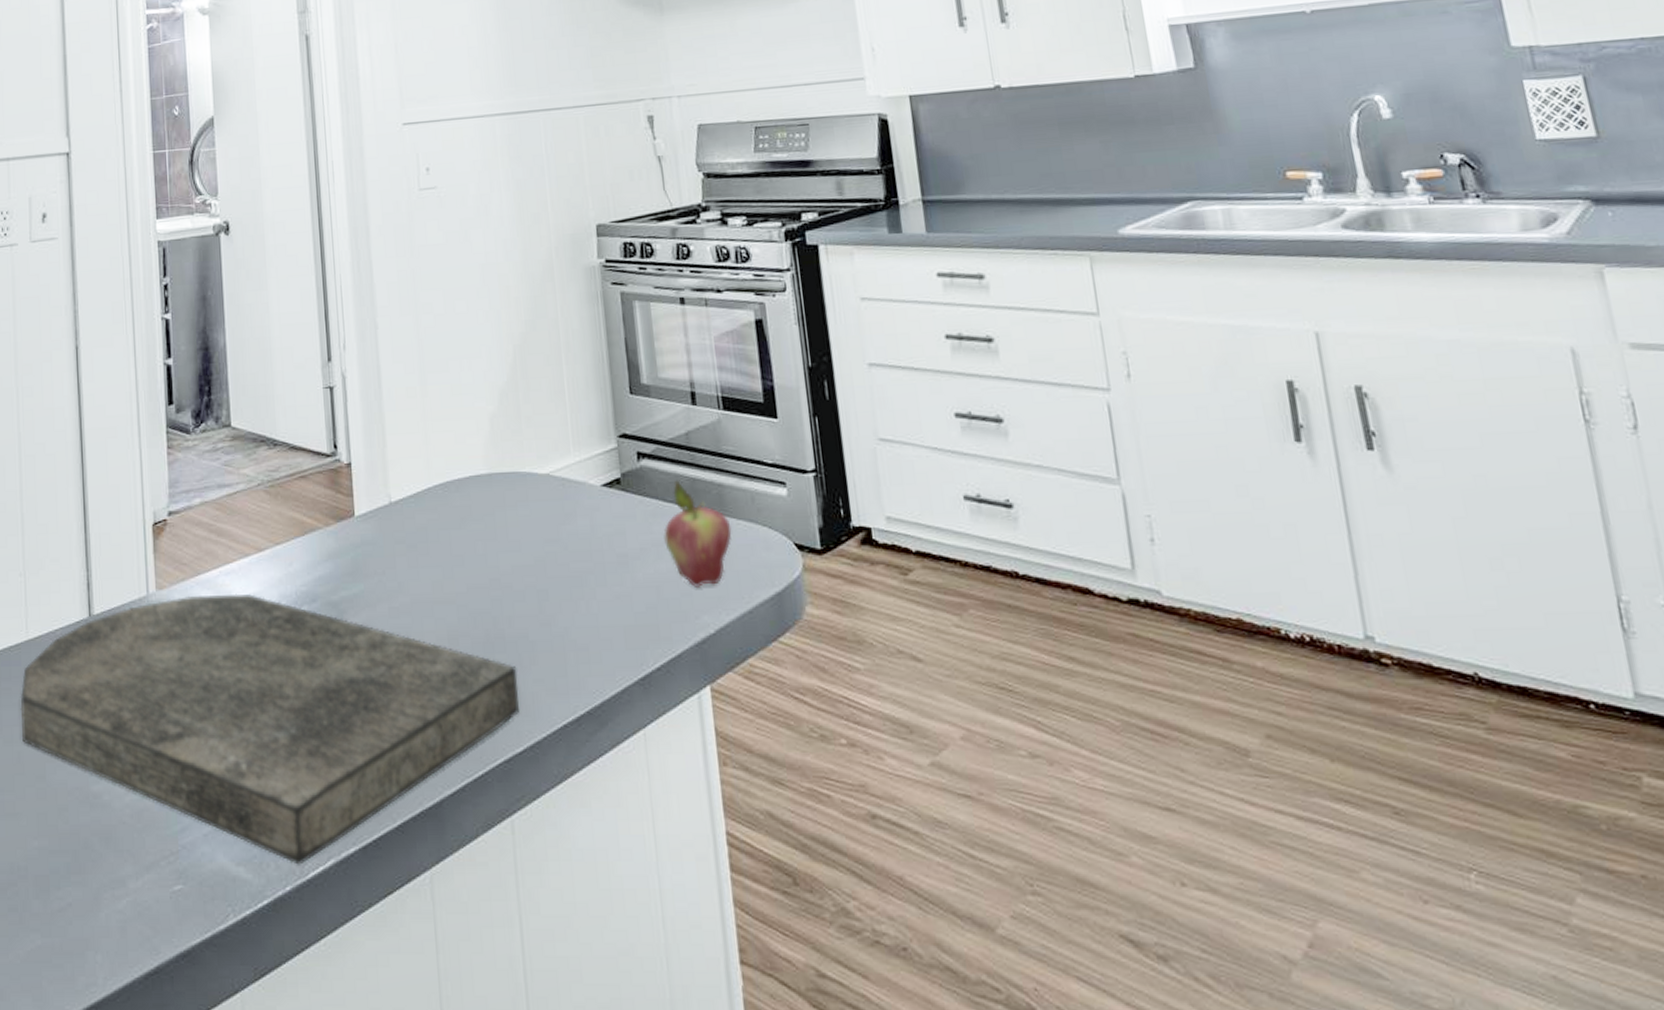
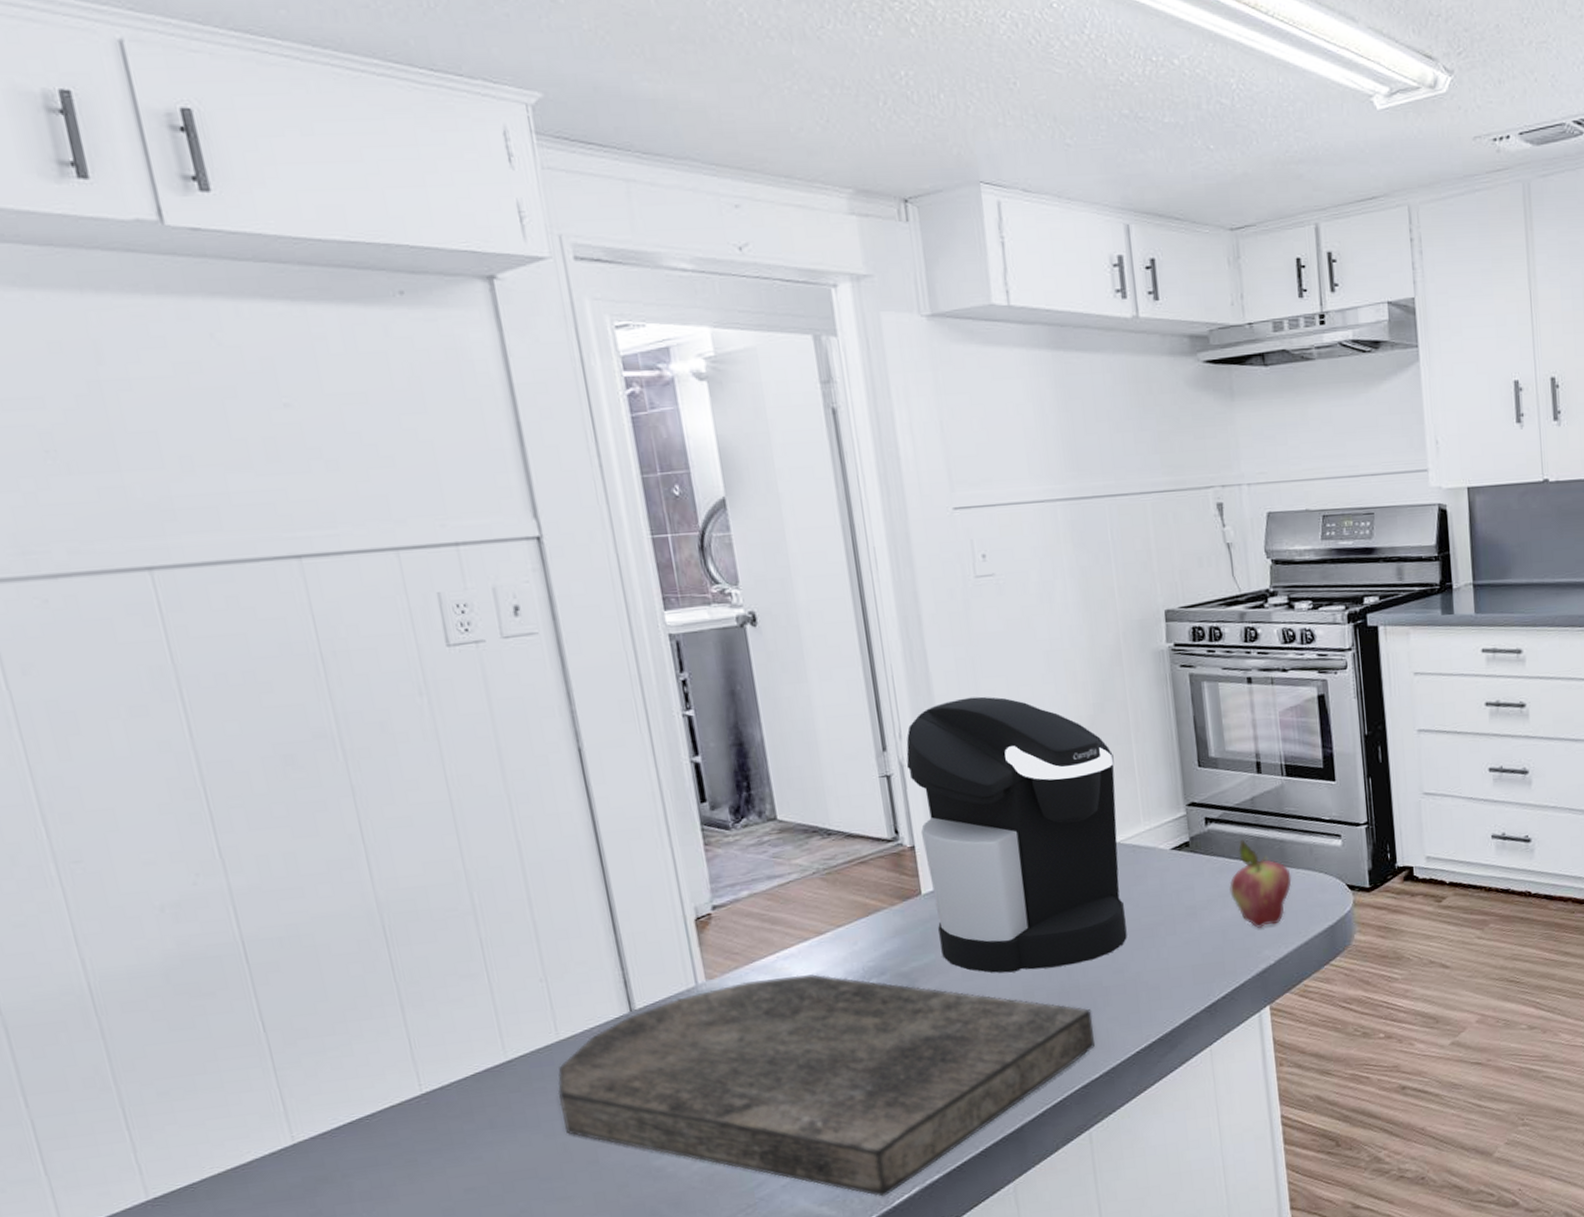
coffee maker: none [348,309,555,613] -> present [906,696,1127,973]

